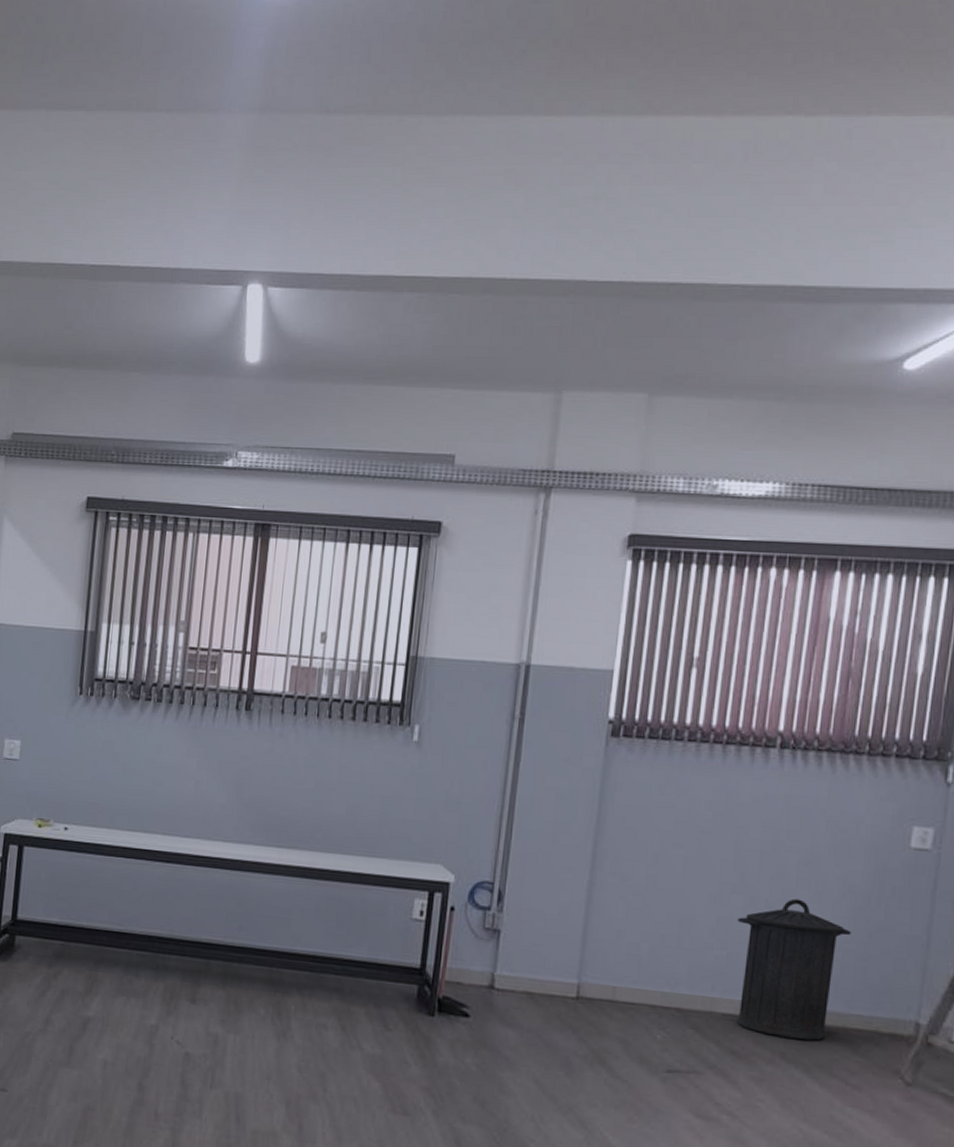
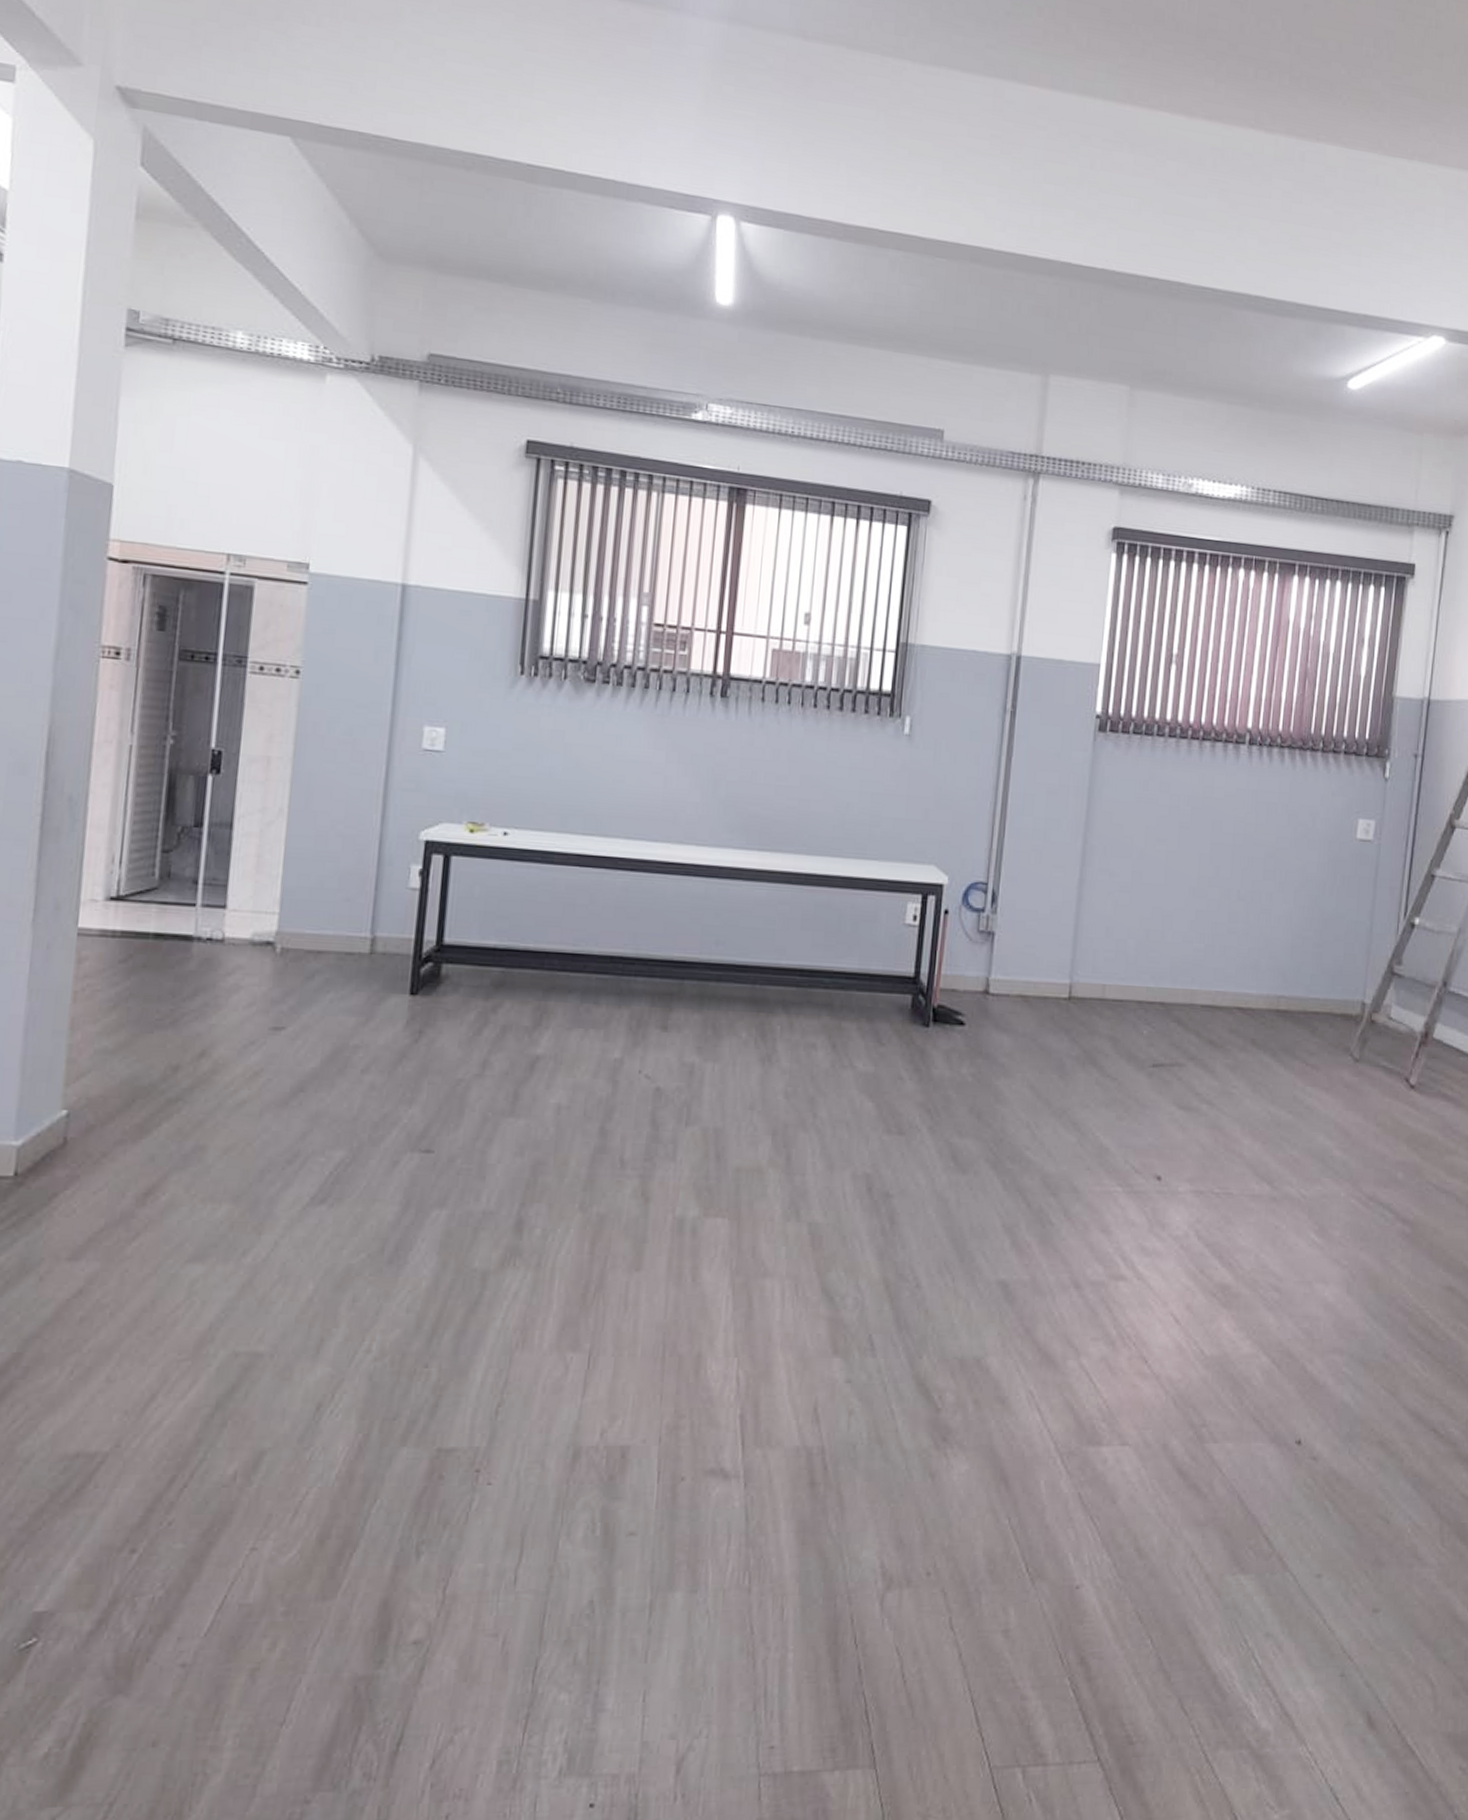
trash can: present [737,898,852,1041] -> none [1213,890,1310,1026]

